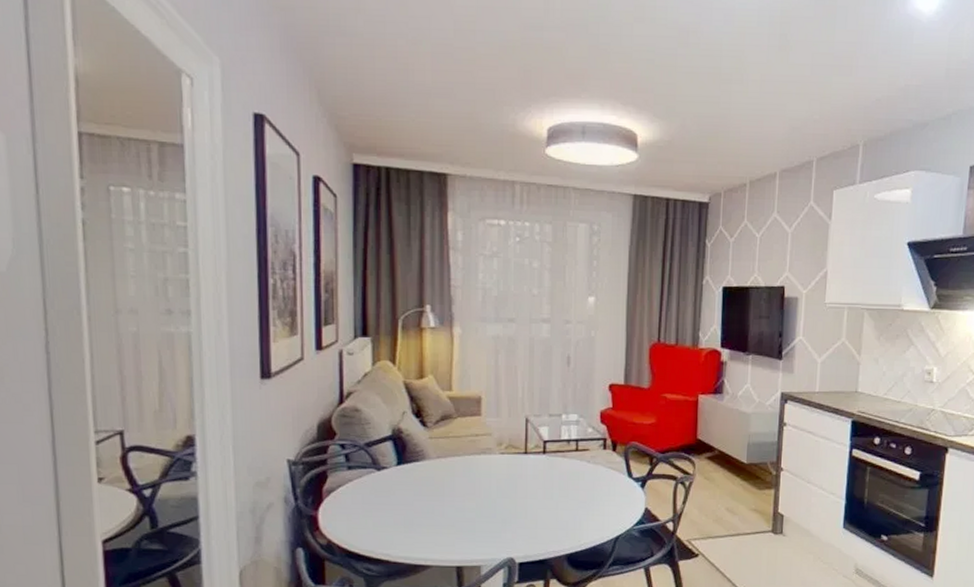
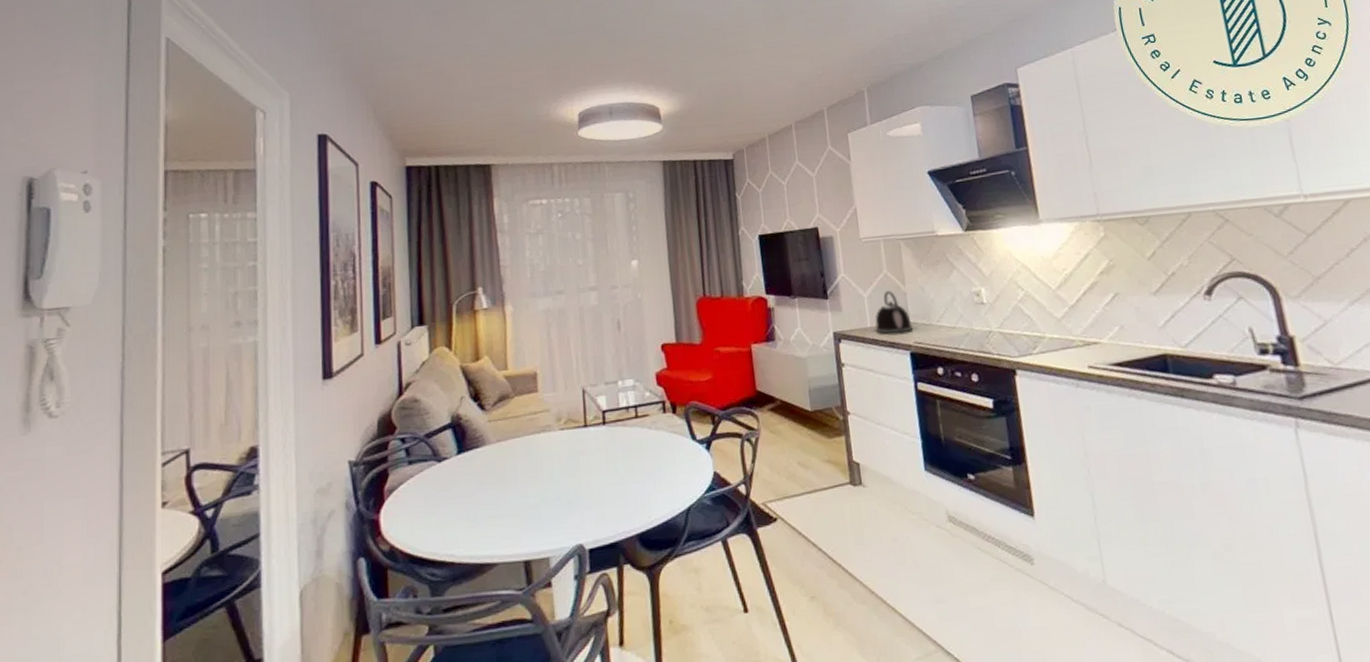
kettle: none [822,358,860,403] -> present [875,290,914,337]

